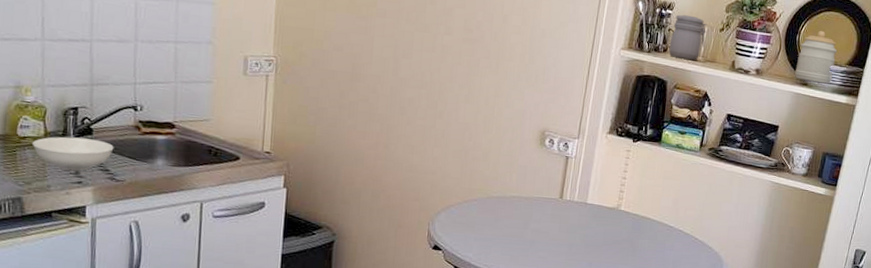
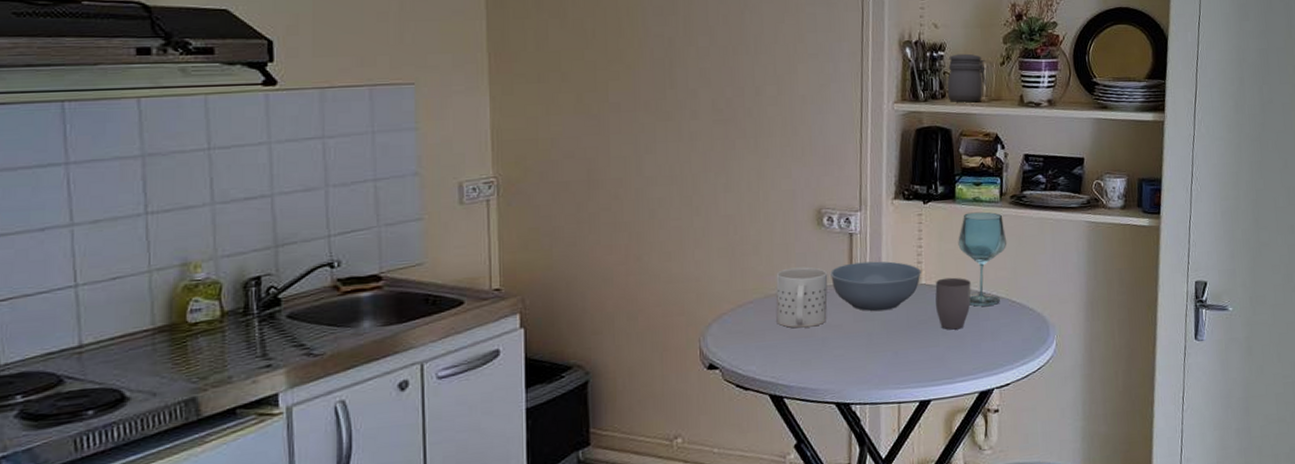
bowl: present [31,136,114,171] -> none [205,310,309,354]
mug: none [494,177,543,230] -> present [776,267,828,328]
bowl: none [544,182,622,227] -> present [829,261,921,312]
mug: none [629,208,663,254] -> present [935,277,971,330]
wine glass: none [657,156,700,239] -> present [958,212,1007,307]
jar: present [794,30,838,84] -> none [1090,46,1133,104]

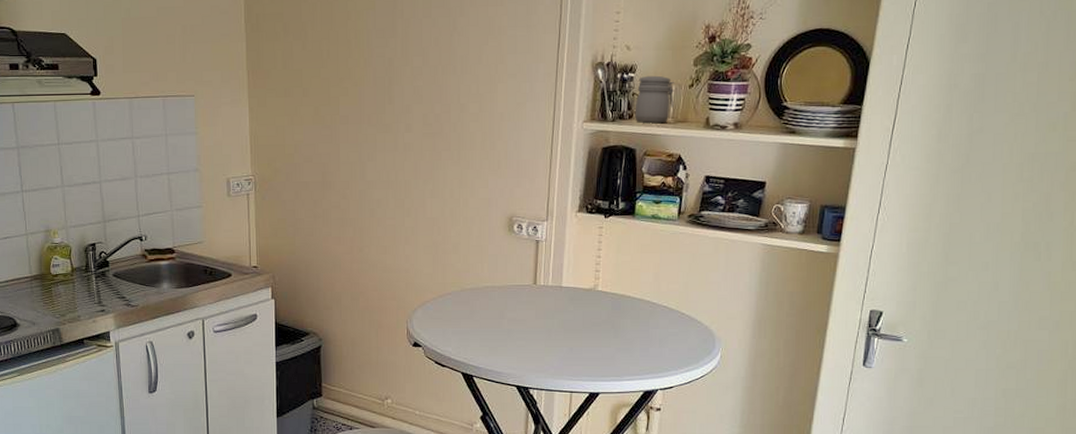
mug: present [776,267,828,328] -> none [470,267,515,319]
bowl: present [829,261,921,312] -> none [517,267,598,311]
mug: present [935,277,971,330] -> none [610,287,644,334]
wine glass: present [958,212,1007,307] -> none [634,228,682,315]

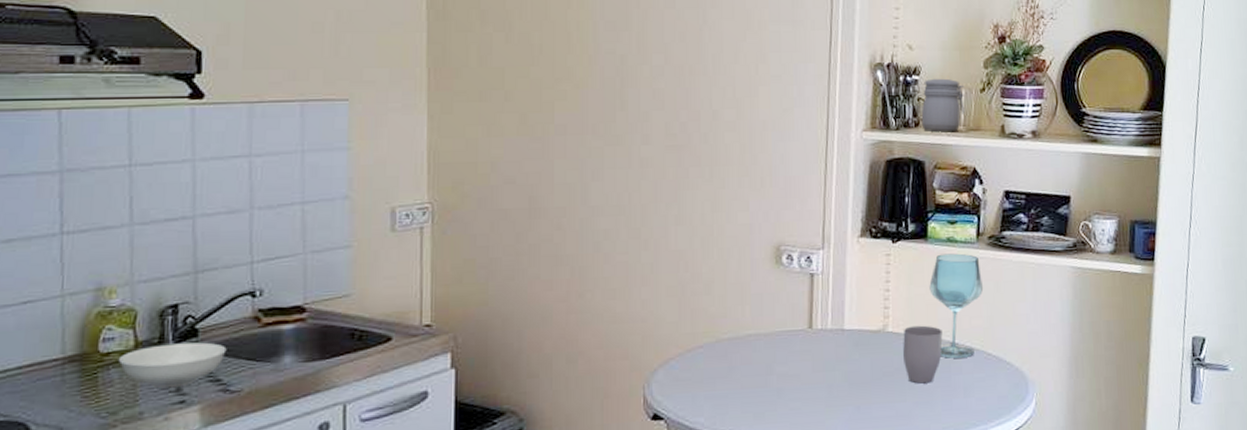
bowl: none [62,271,127,301] -> present [118,342,227,389]
mug: none [610,287,644,334] -> present [903,325,943,384]
wine glass: none [634,228,682,315] -> present [929,253,984,359]

